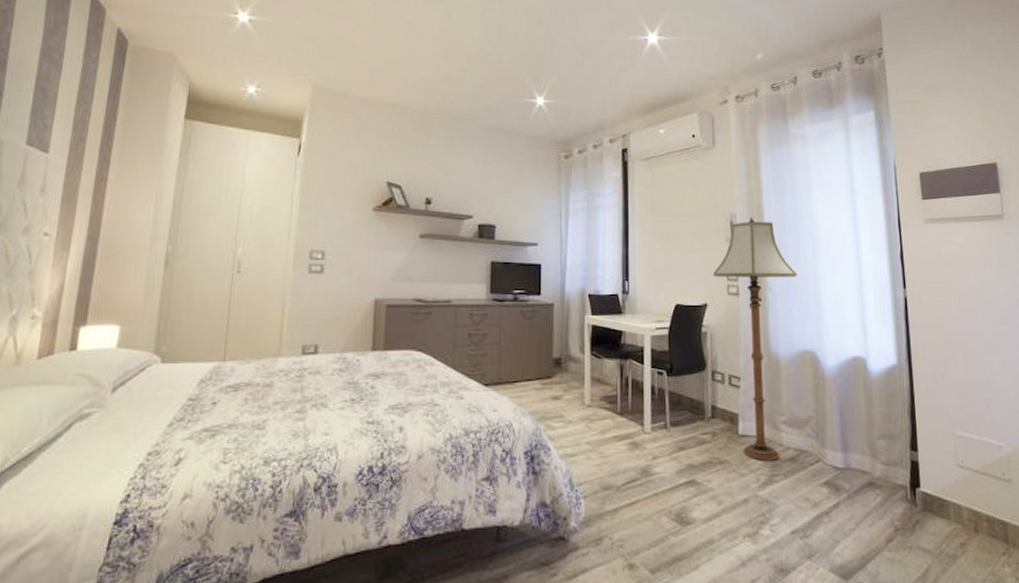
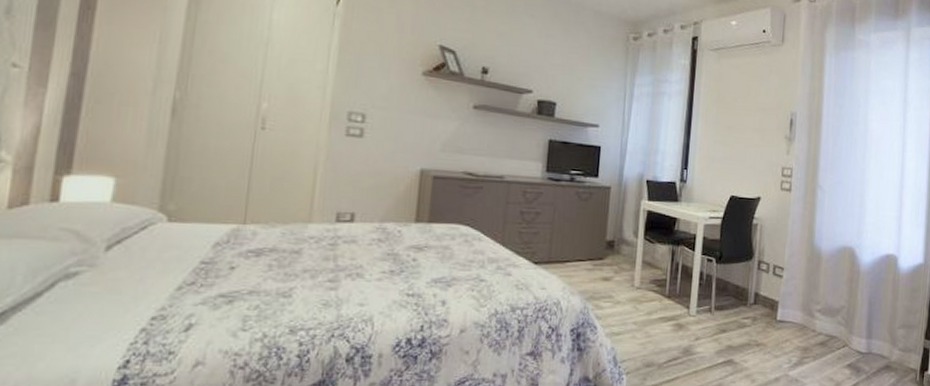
floor lamp: present [712,216,798,461] -> none [768,117,847,344]

